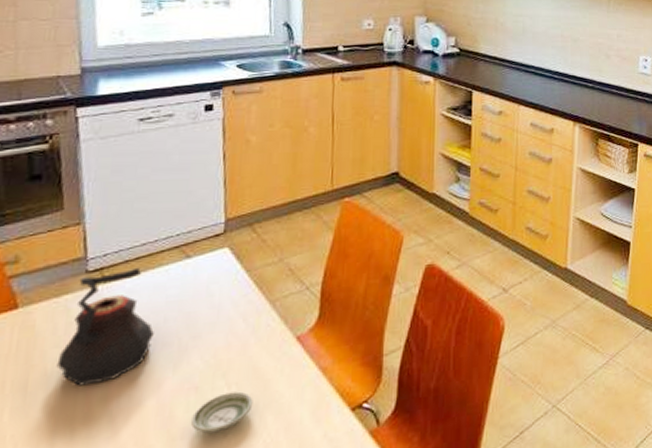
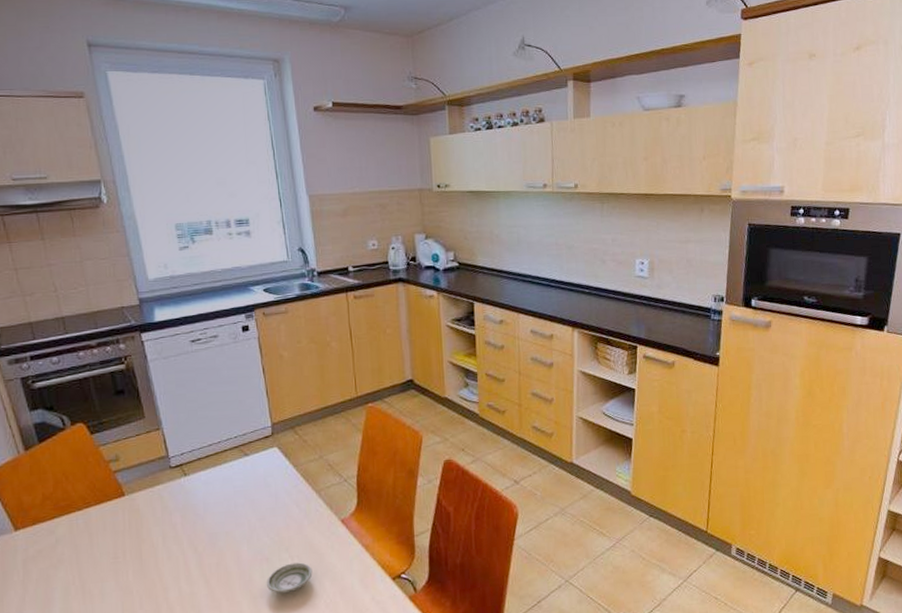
teapot: present [56,267,154,386] -> none [160,463,228,556]

